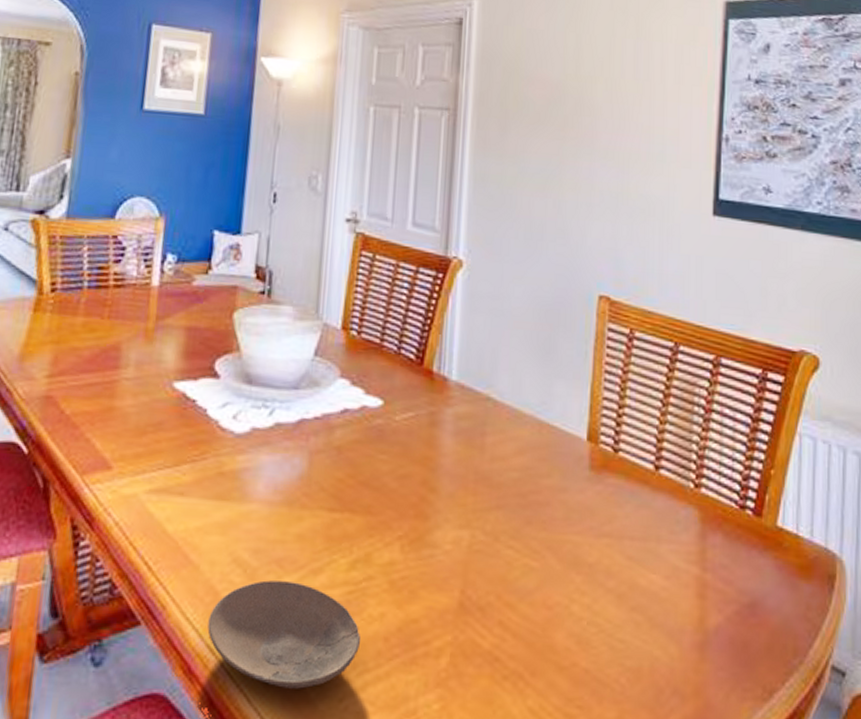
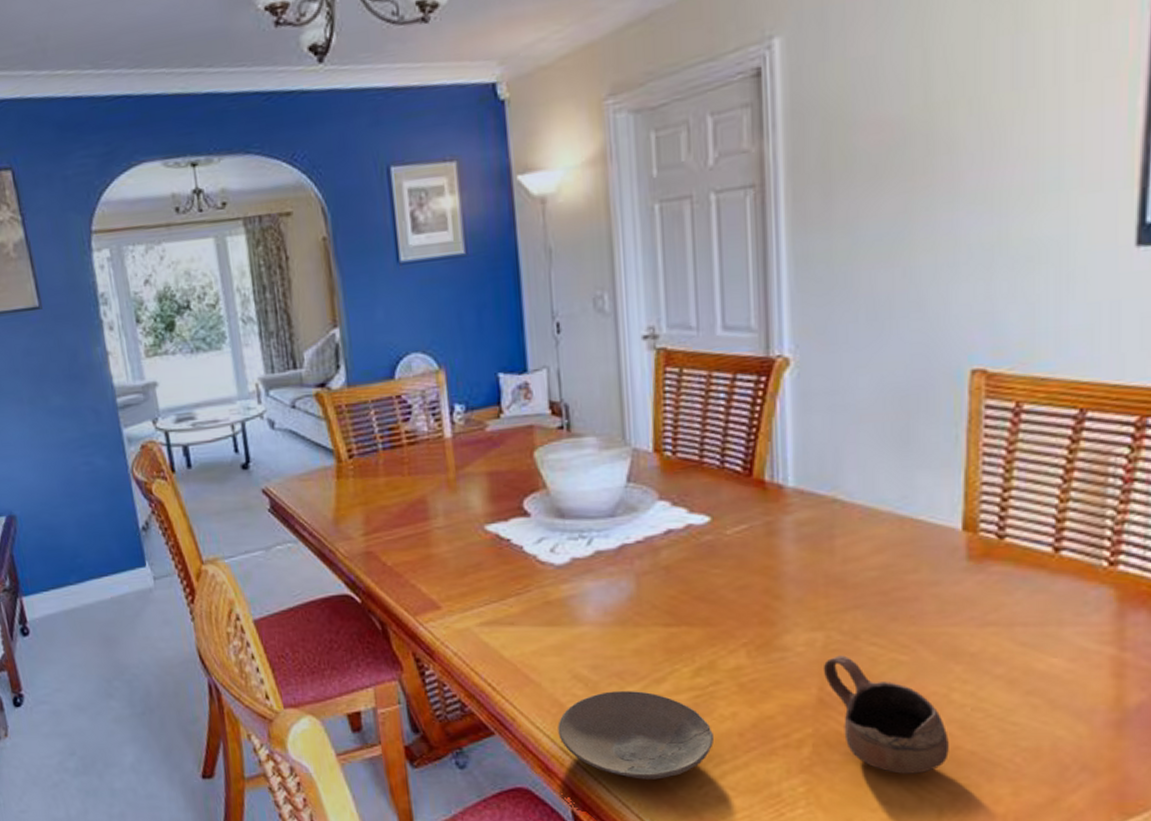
cup: none [466,557,568,693] -> present [823,655,949,774]

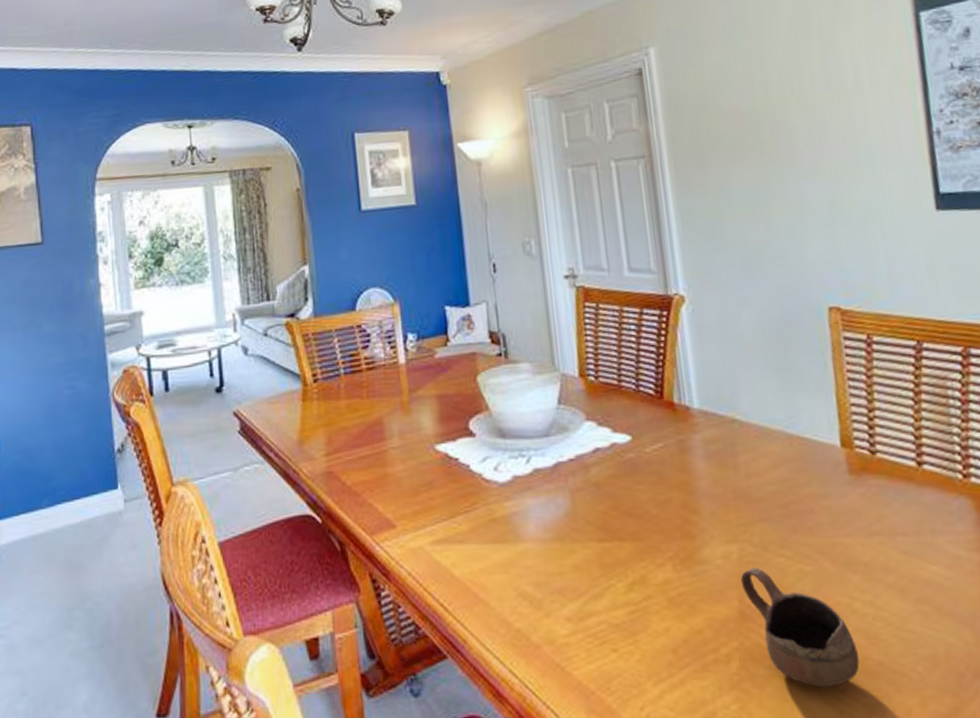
plate: present [558,691,715,780] -> none [506,608,651,702]

